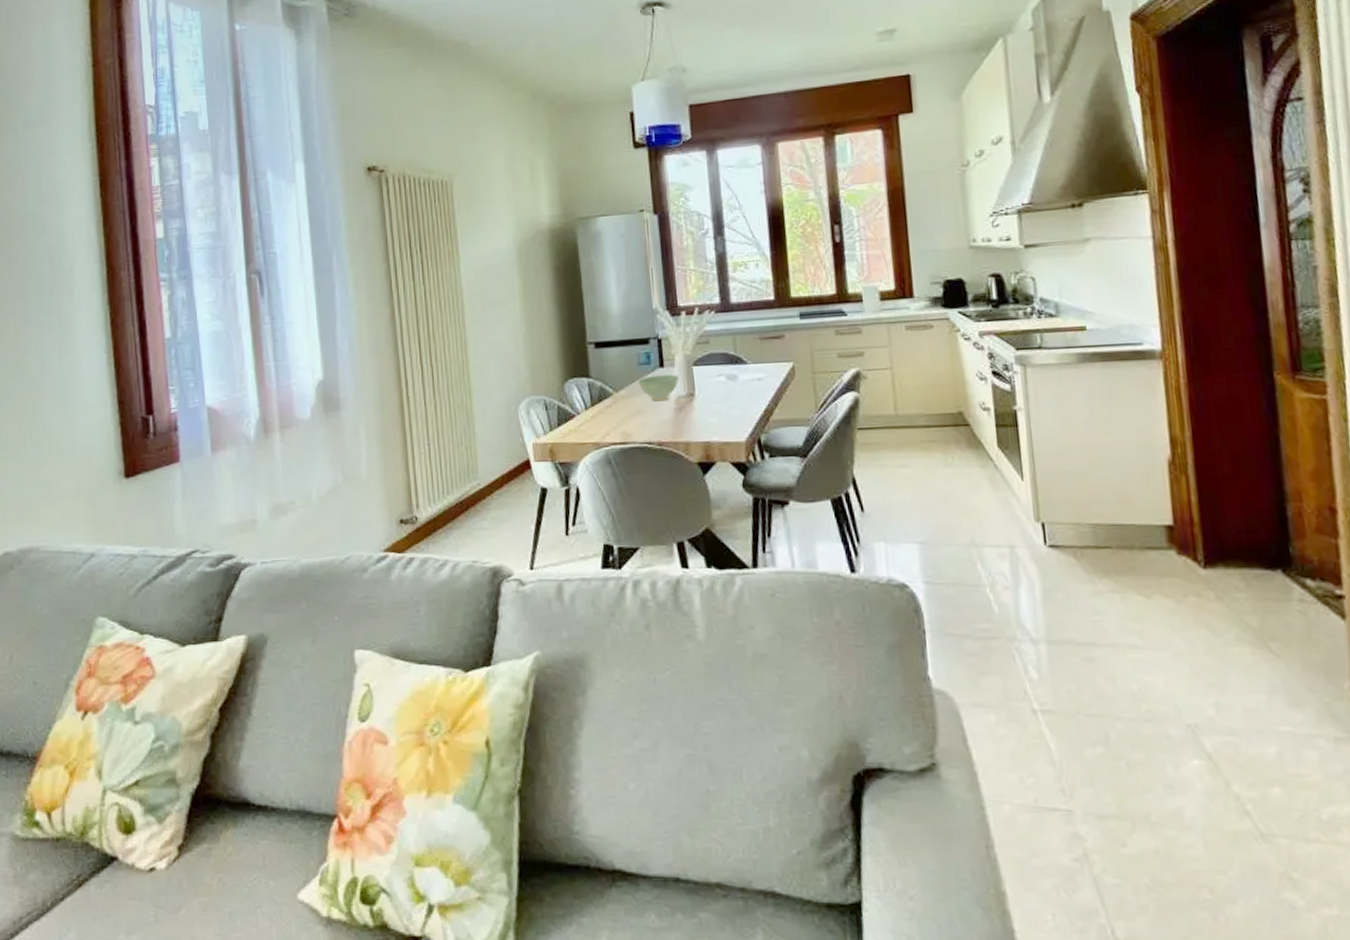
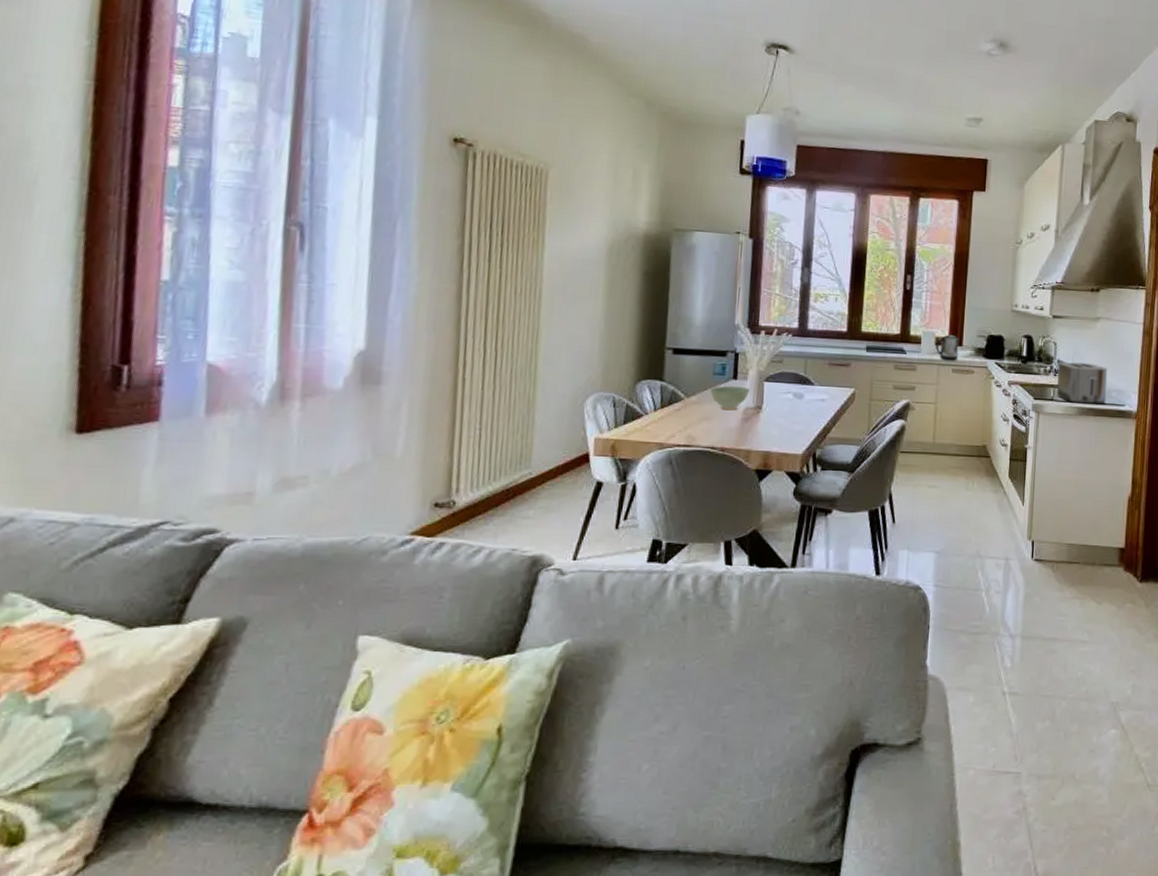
kettle: none [880,286,911,319] -> present [935,334,960,362]
toaster: none [1041,296,1116,349] -> present [1057,362,1108,405]

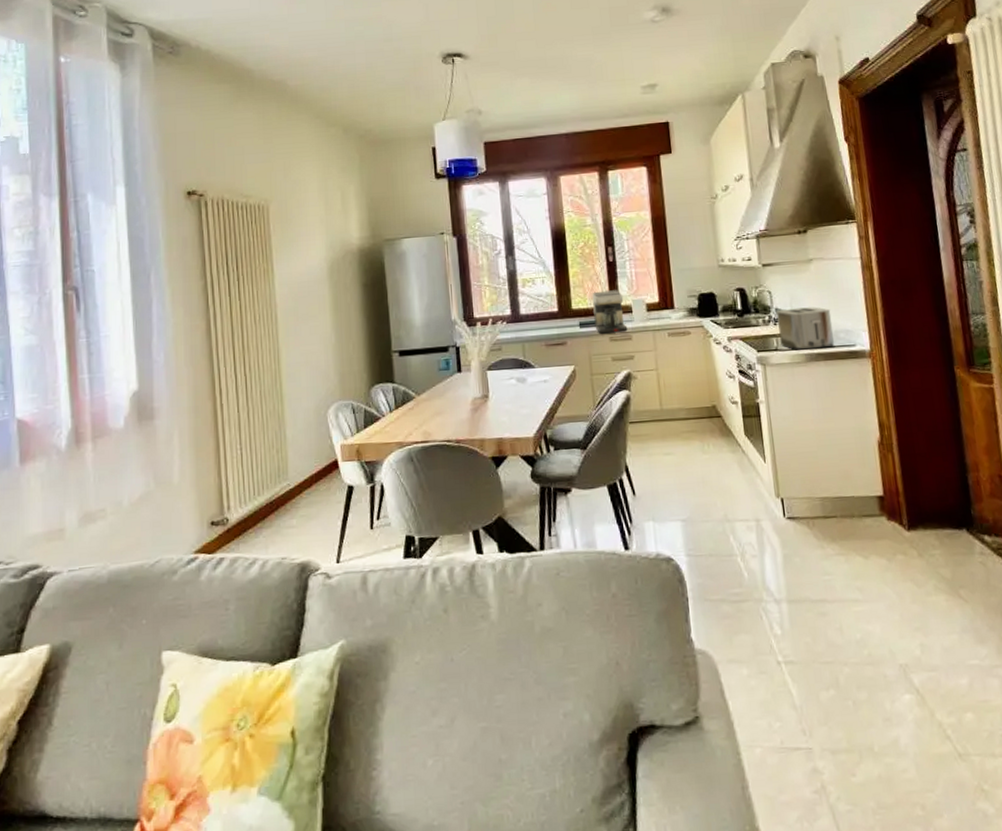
bowl: present [710,386,749,411] -> none [438,379,475,403]
coffee maker: none [881,317,915,362] -> present [592,290,627,334]
kettle: present [935,334,960,362] -> none [647,299,672,327]

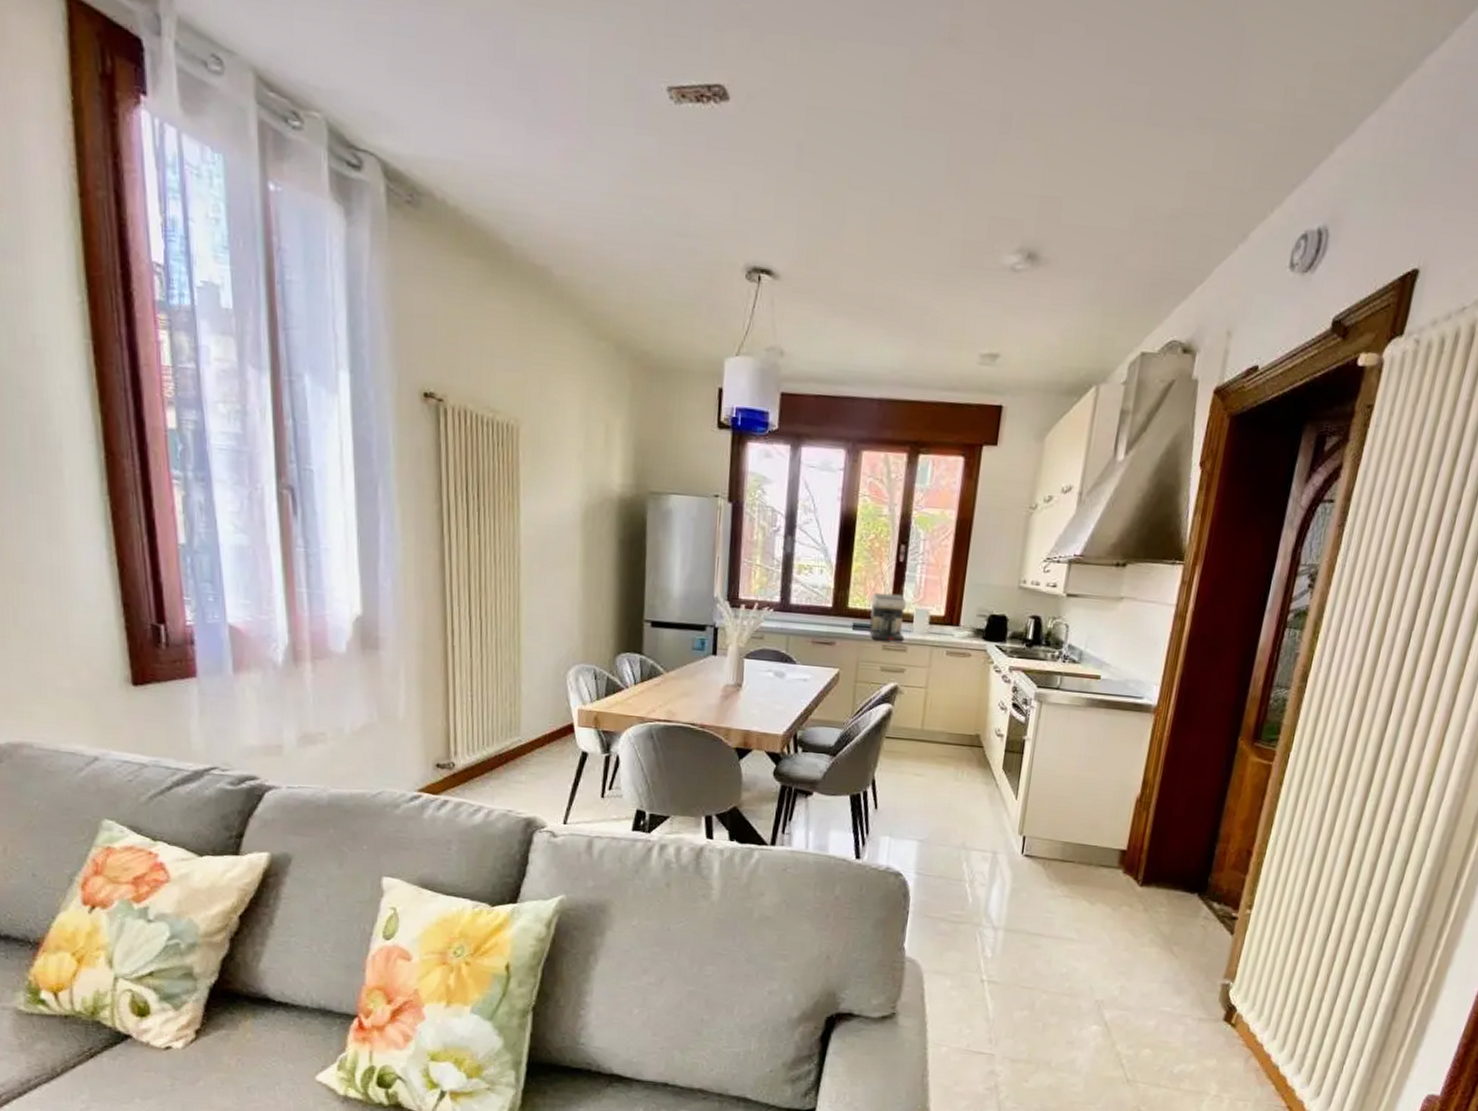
toaster: present [777,307,835,350] -> none [1064,646,1127,696]

